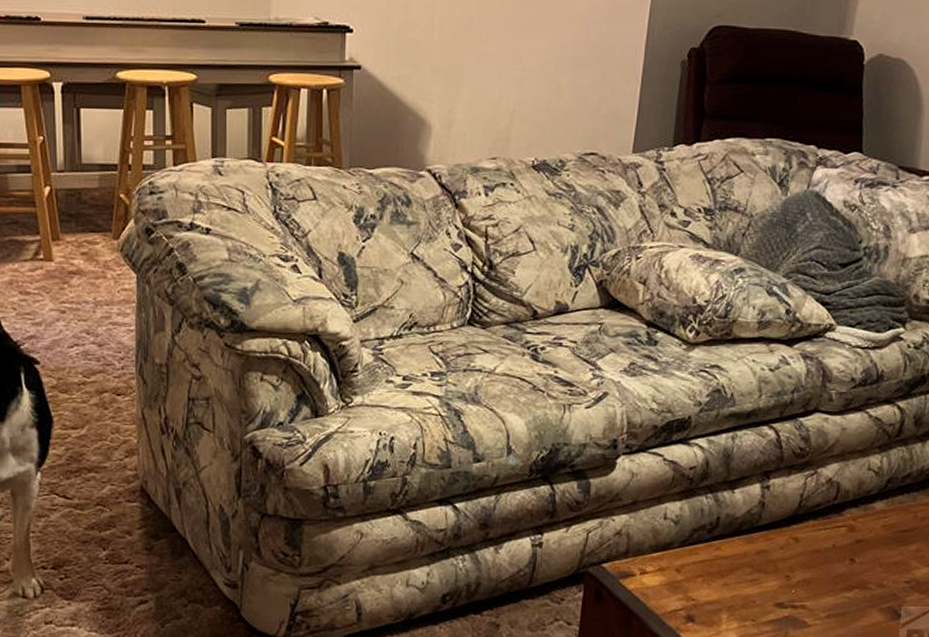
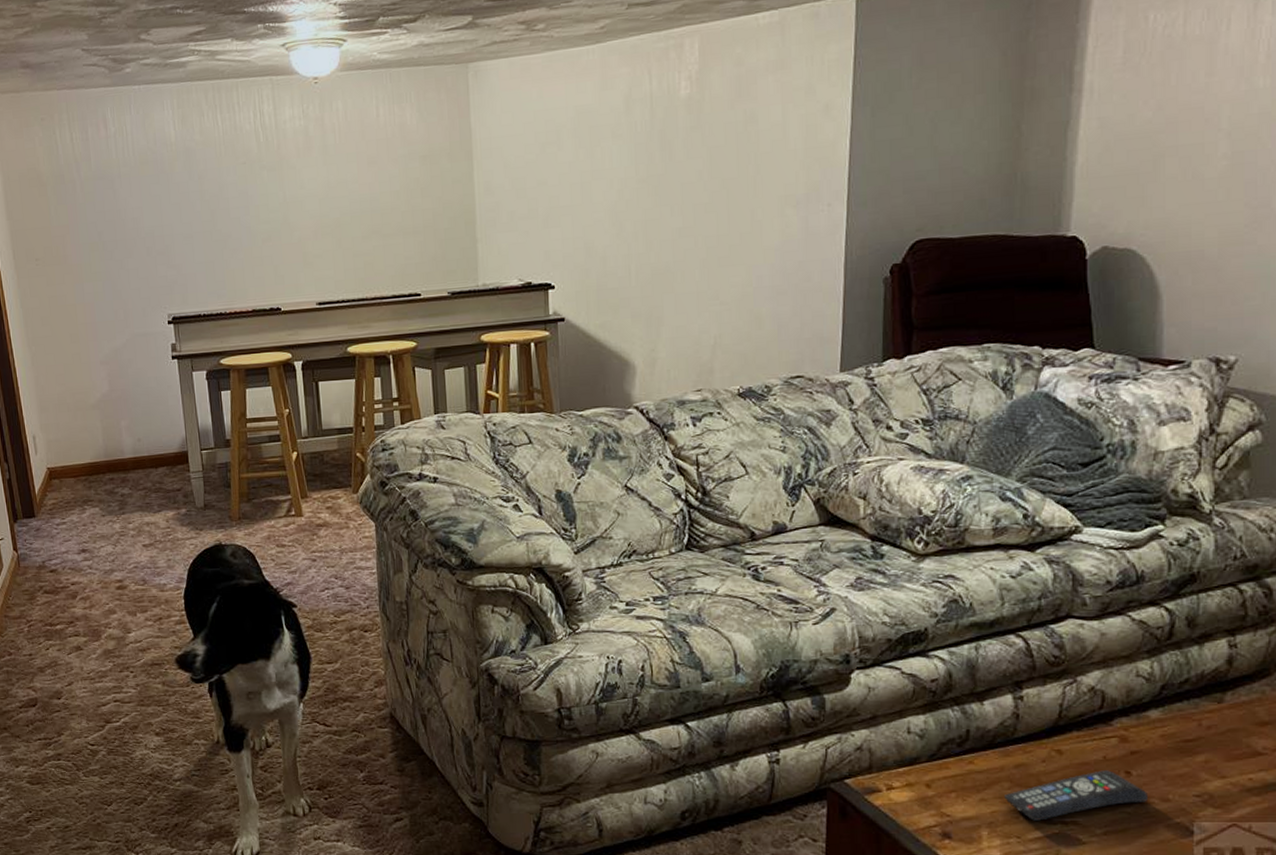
remote control: none [744,557,867,605] -> present [1003,770,1149,821]

